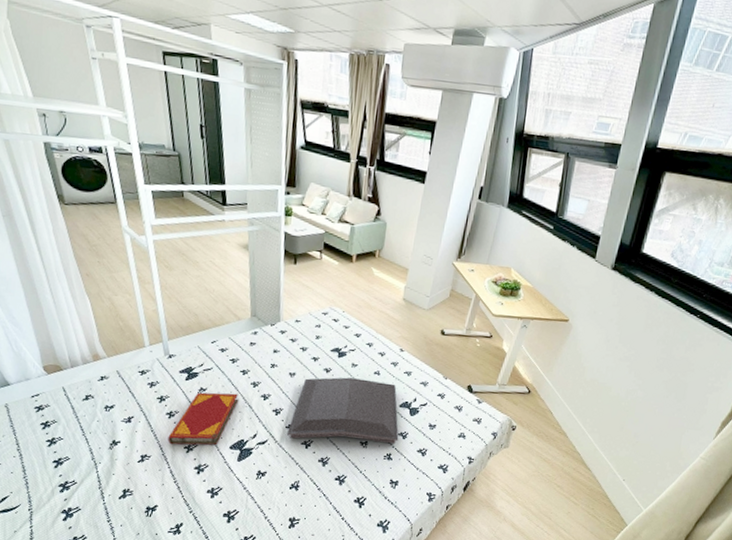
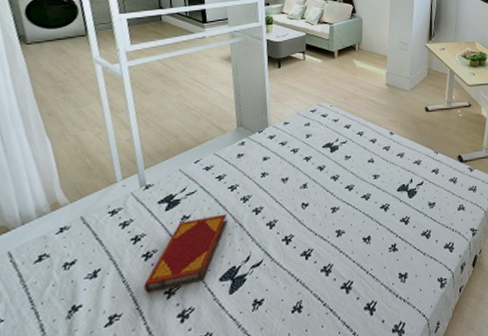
serving tray: present [287,377,399,443] -> none [284,168,401,252]

